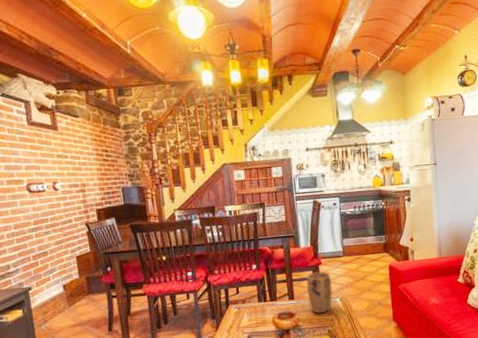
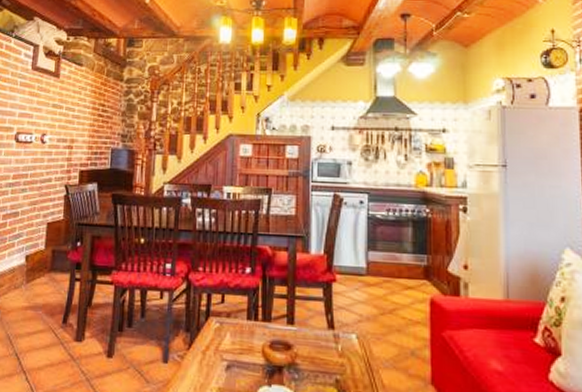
plant pot: present [306,271,333,313] -> none [312,291,349,352]

